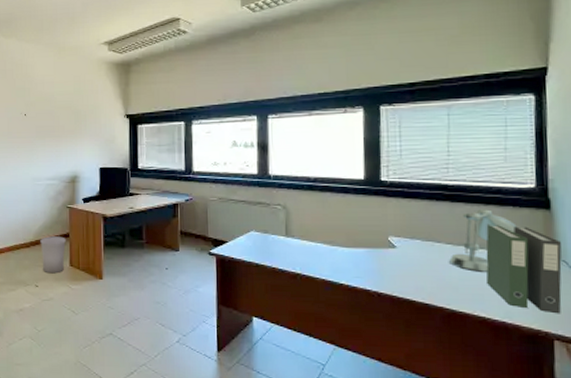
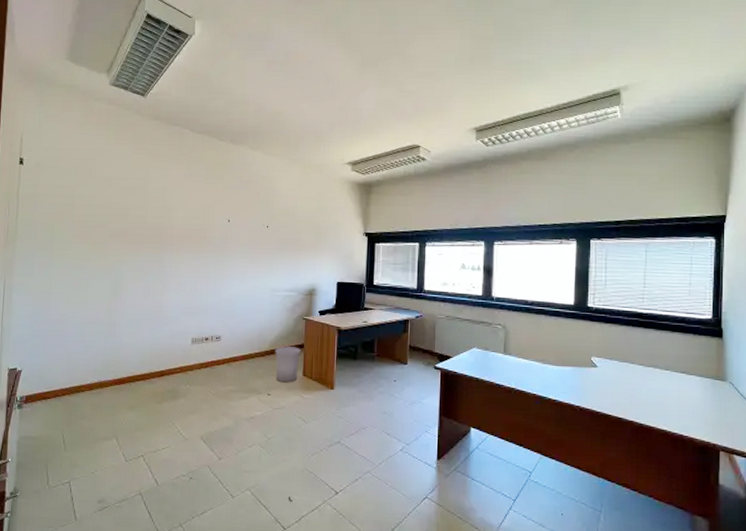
desk lamp: present [449,209,517,272] -> none [640,336,696,391]
binder: present [486,224,562,314] -> none [670,348,729,429]

